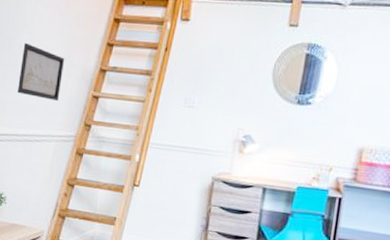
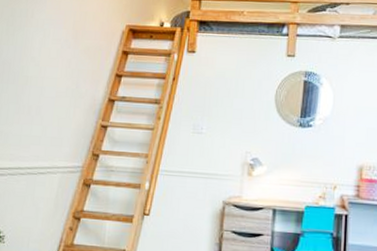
wall art: present [18,42,65,102] -> none [22,75,73,132]

